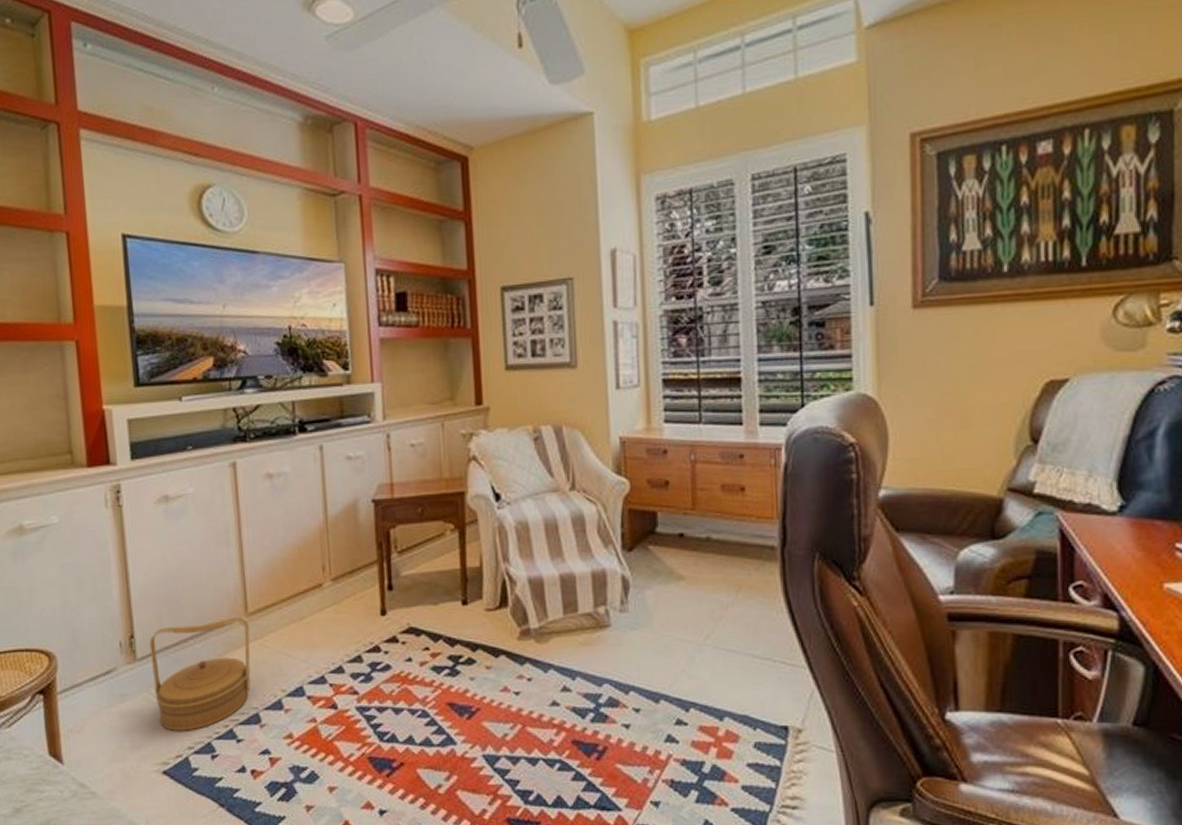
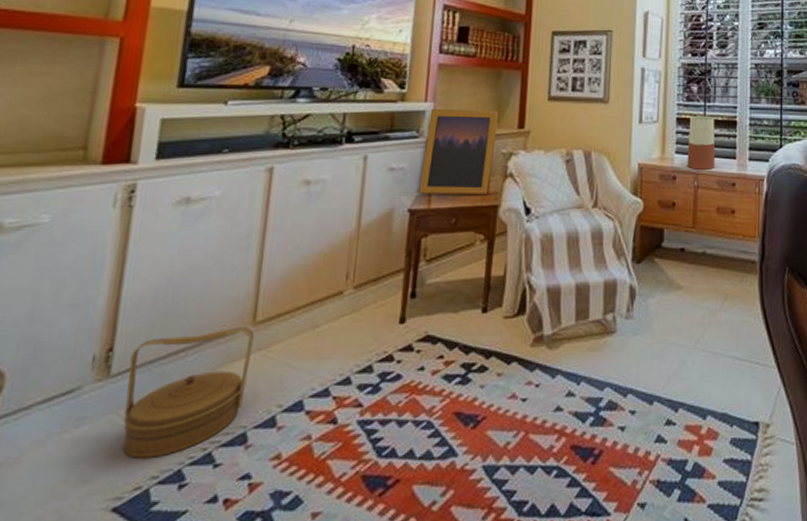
picture frame: none [379,387,453,483] -> present [419,109,499,194]
vase: none [679,373,716,442] -> present [687,115,716,171]

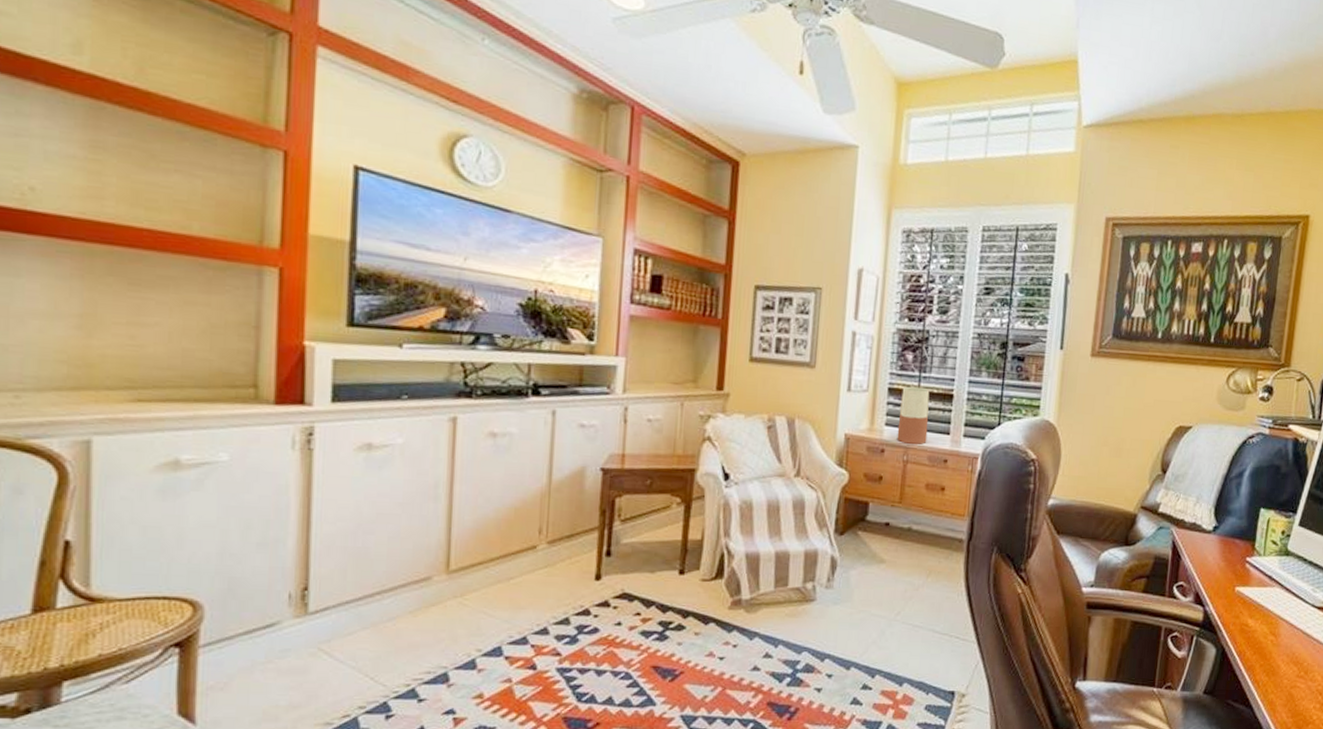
basket: present [122,326,254,459] -> none [326,574,448,690]
picture frame: present [419,109,499,194] -> none [611,364,696,457]

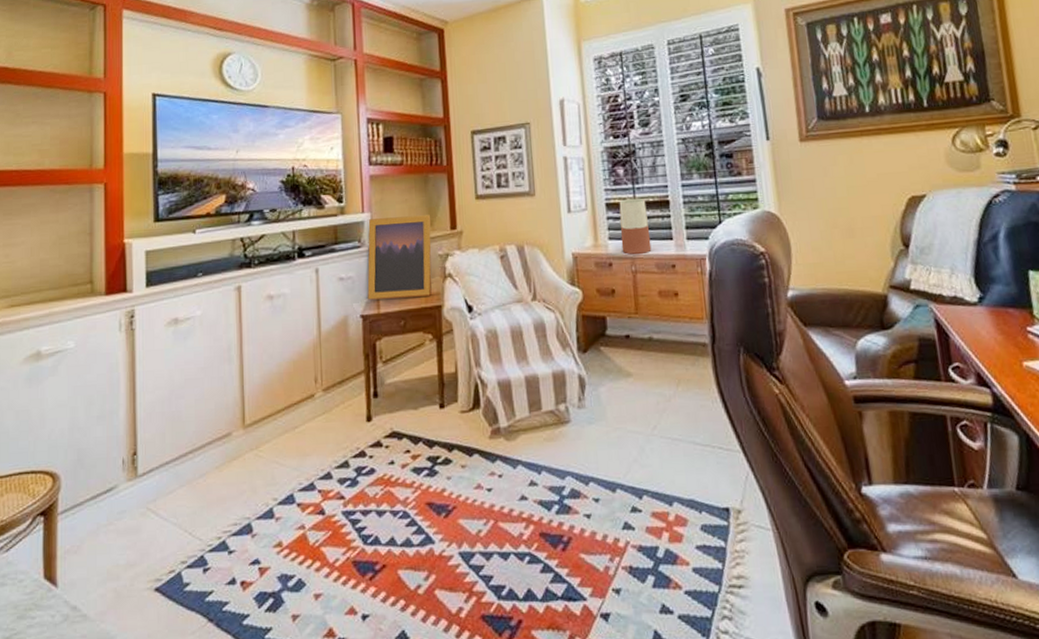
picture frame: none [611,364,696,457] -> present [367,215,432,300]

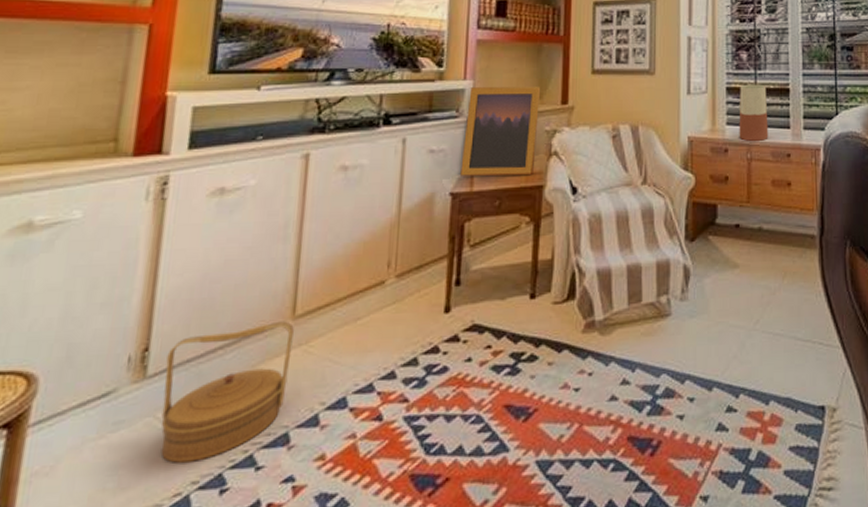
basket: none [151,429,246,546] -> present [160,321,294,463]

